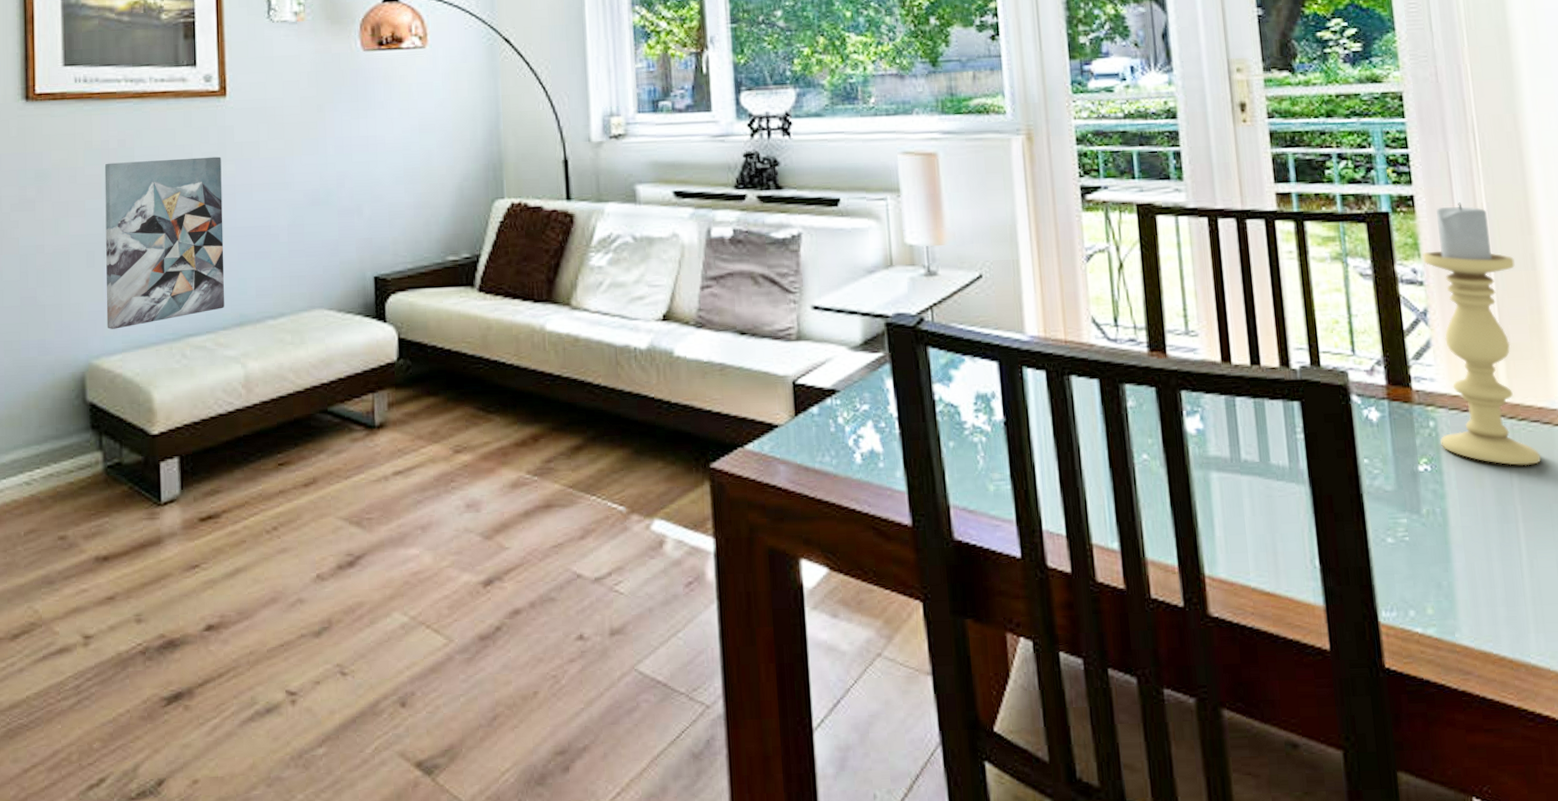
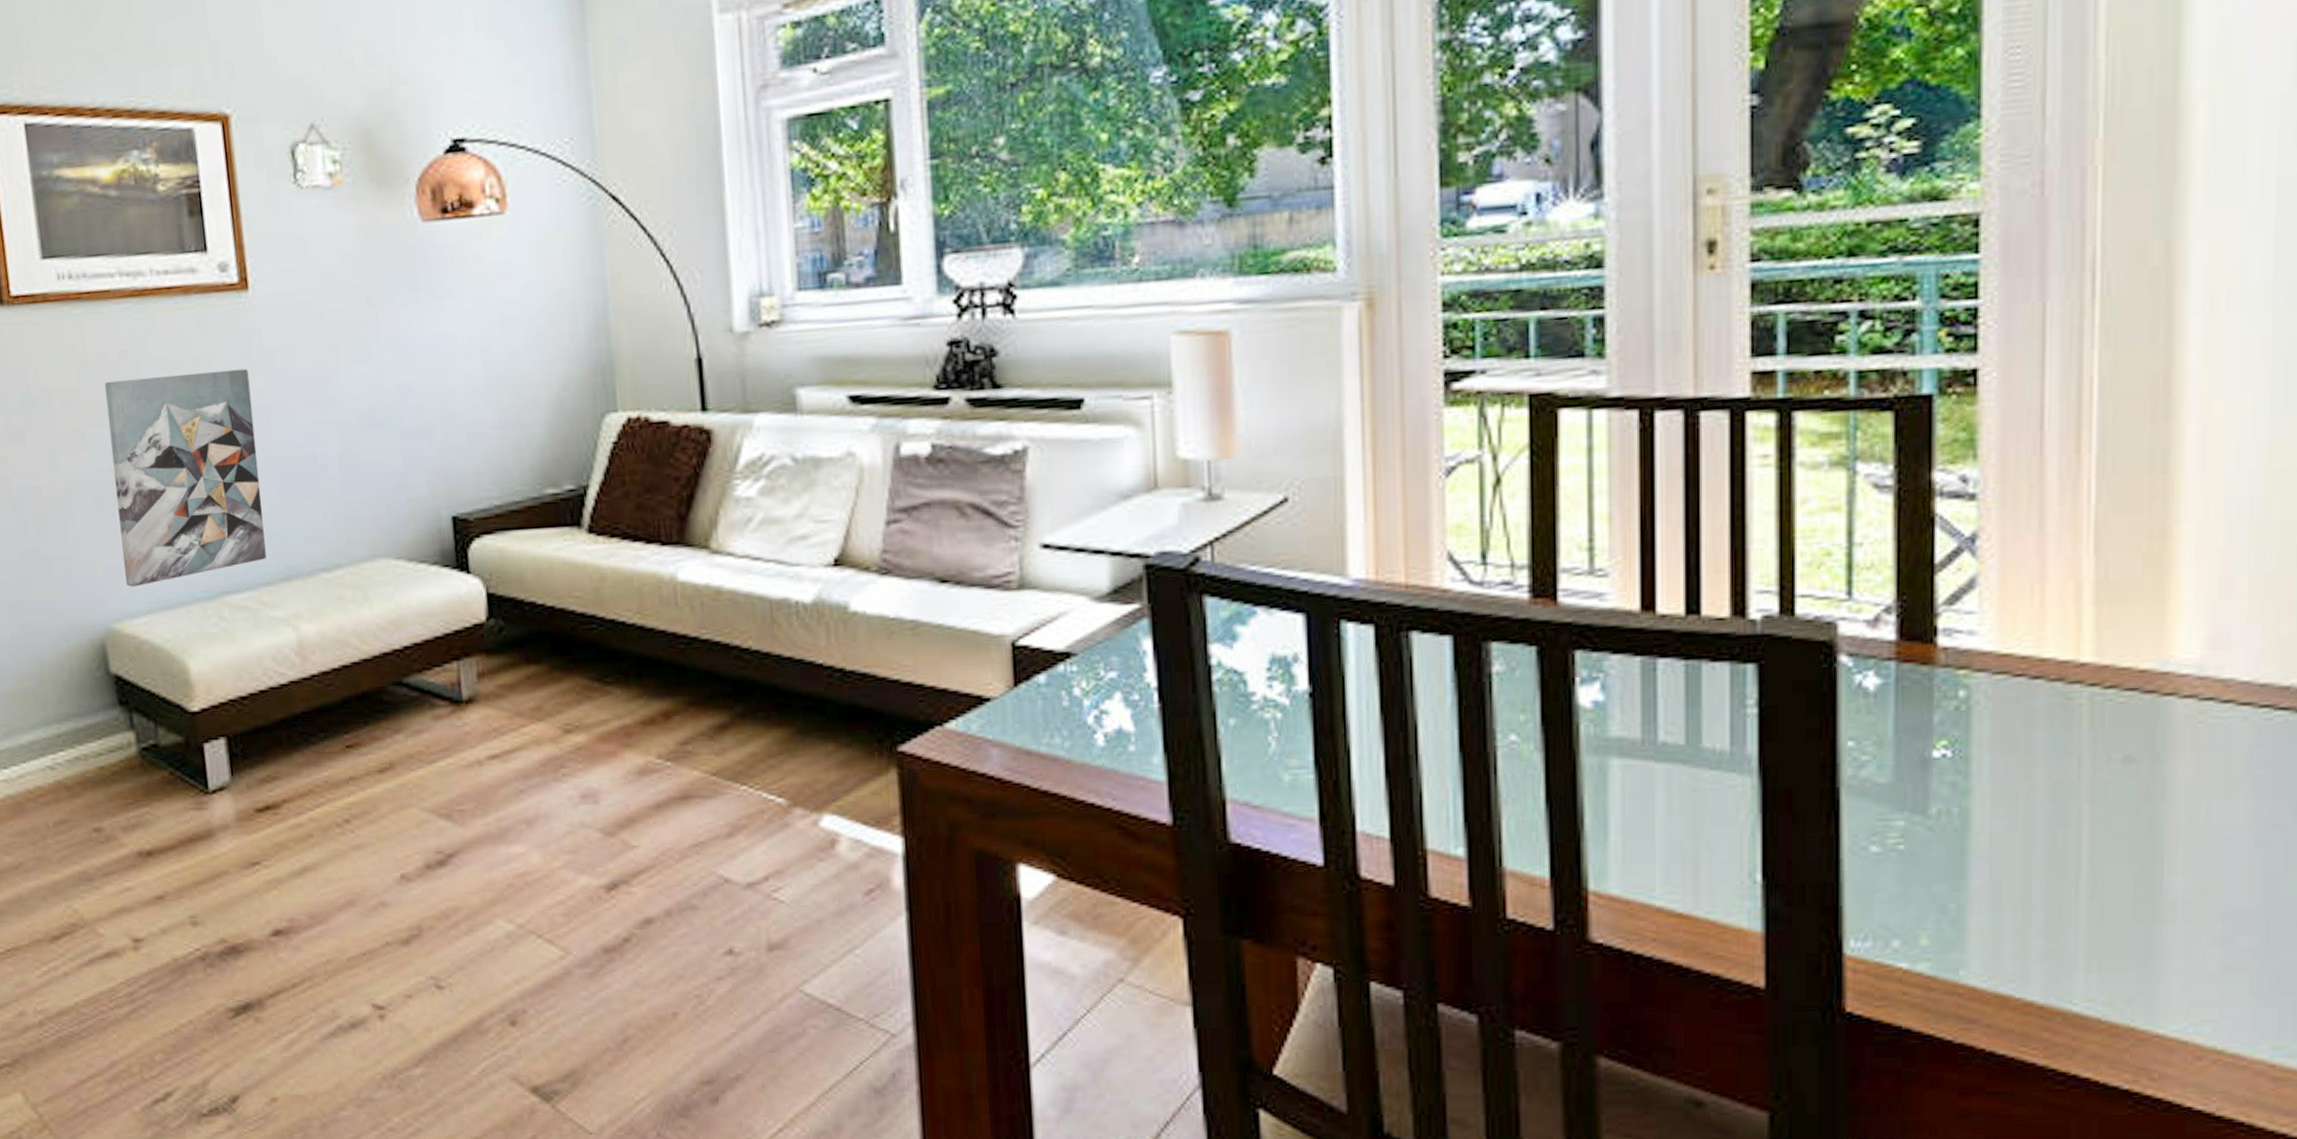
candle holder: present [1422,202,1541,466] -> none [1973,377,2134,751]

